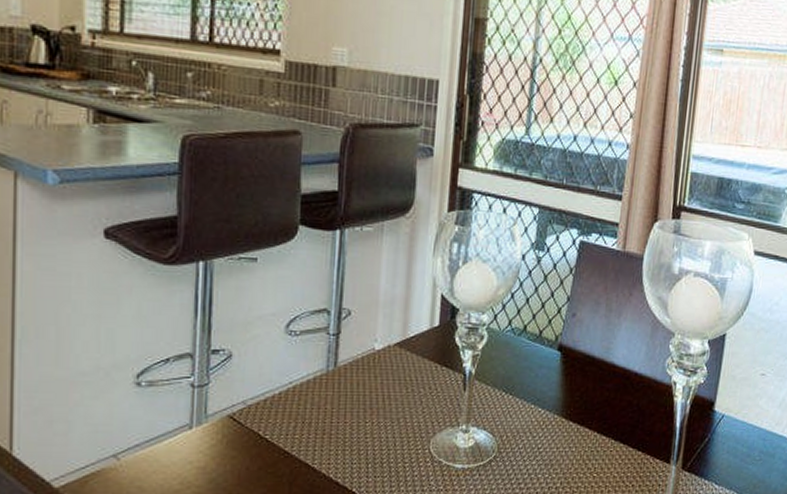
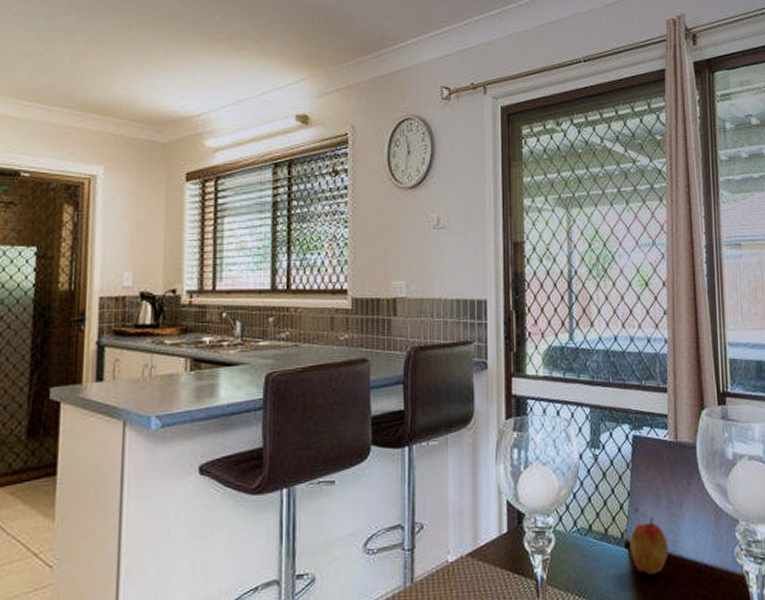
apple: none [562,323,602,379] -> present [629,517,669,576]

